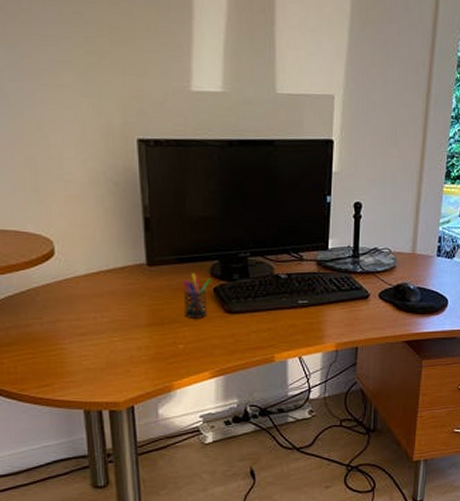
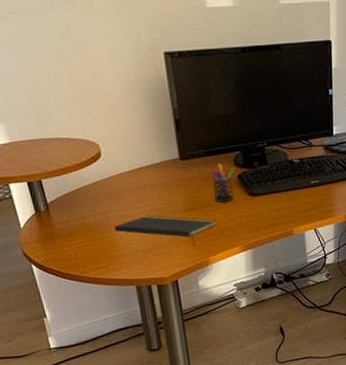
notepad: none [64,327,185,369] -> present [115,215,217,248]

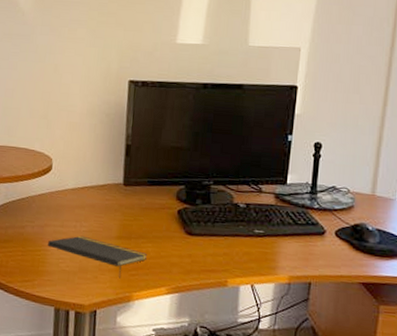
pen holder: present [211,163,236,202] -> none [150,195,177,237]

